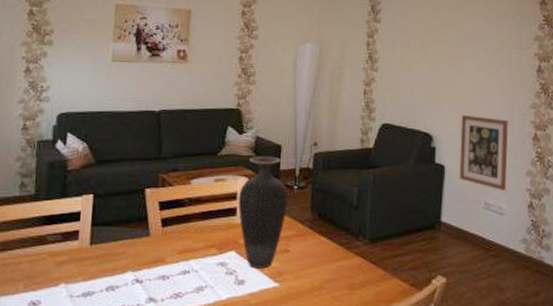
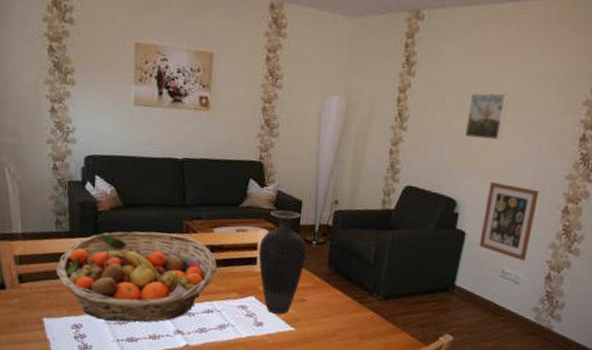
fruit basket: none [15,188,194,293] -> present [56,231,217,322]
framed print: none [431,33,467,75] -> present [465,92,508,140]

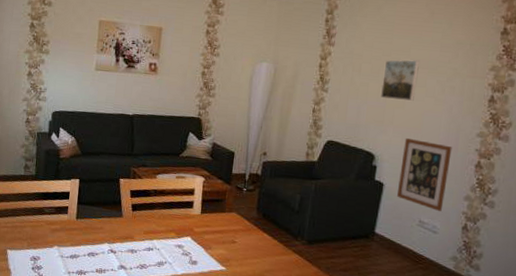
fruit basket: present [56,231,217,322] -> none [21,176,158,257]
vase: present [258,210,307,314] -> none [194,160,238,254]

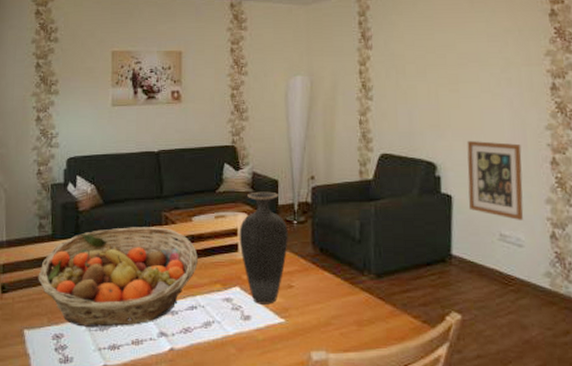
fruit basket: none [21,176,158,257] -> present [38,227,198,327]
vase: none [194,160,238,254] -> present [239,191,288,304]
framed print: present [381,60,419,101] -> none [430,54,470,99]

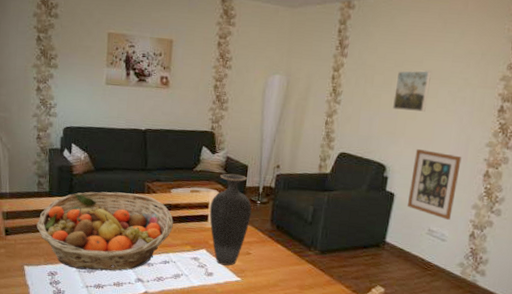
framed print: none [430,54,470,99] -> present [393,70,431,112]

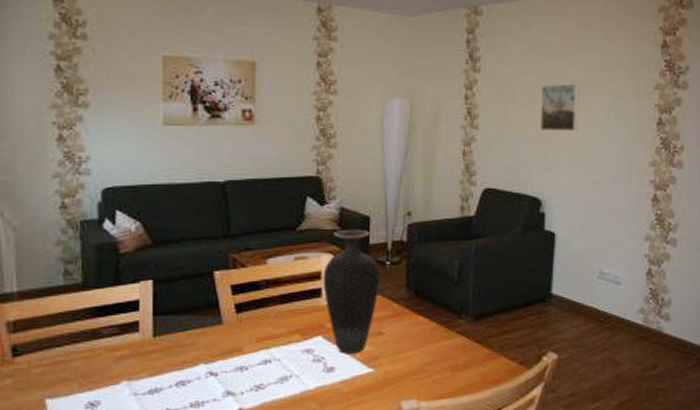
fruit basket: present [36,191,173,271] -> none [64,271,273,391]
wall art: present [406,149,462,220] -> none [571,176,626,257]

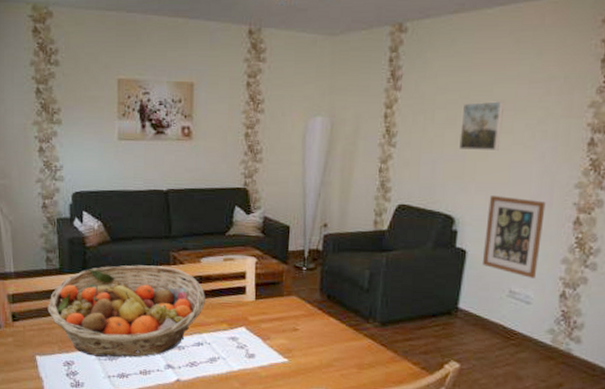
fruit basket: none [64,271,273,391] -> present [47,265,205,358]
vase: present [323,229,380,354] -> none [247,236,297,345]
wall art: none [571,176,626,257] -> present [481,196,546,278]

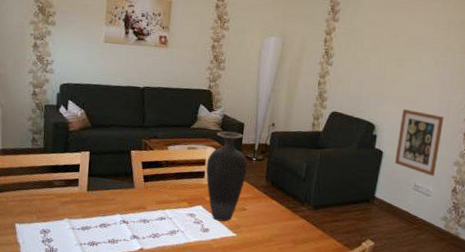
fruit basket: present [47,265,205,358] -> none [29,148,170,228]
vase: none [247,236,297,345] -> present [206,131,248,222]
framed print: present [459,101,504,150] -> none [381,35,416,74]

